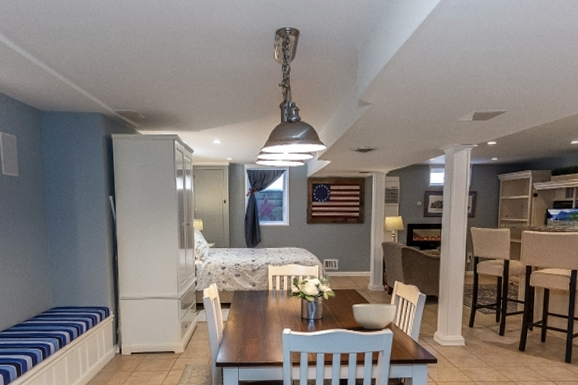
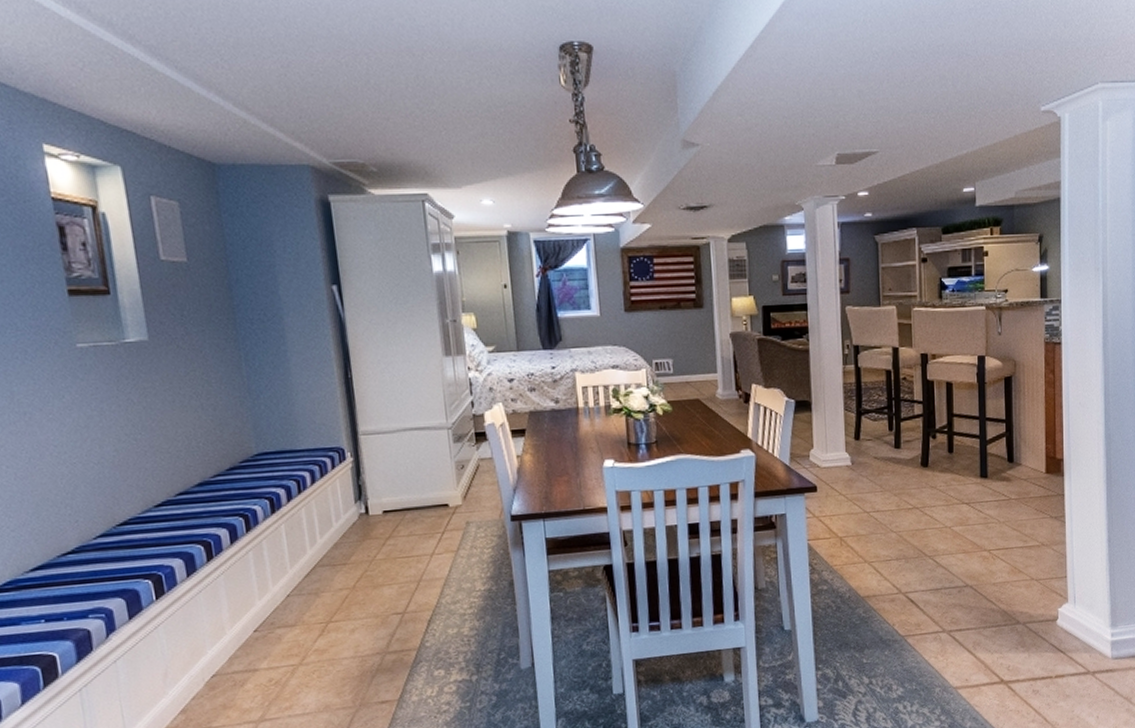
bowl: present [351,303,397,329] -> none [696,415,758,453]

